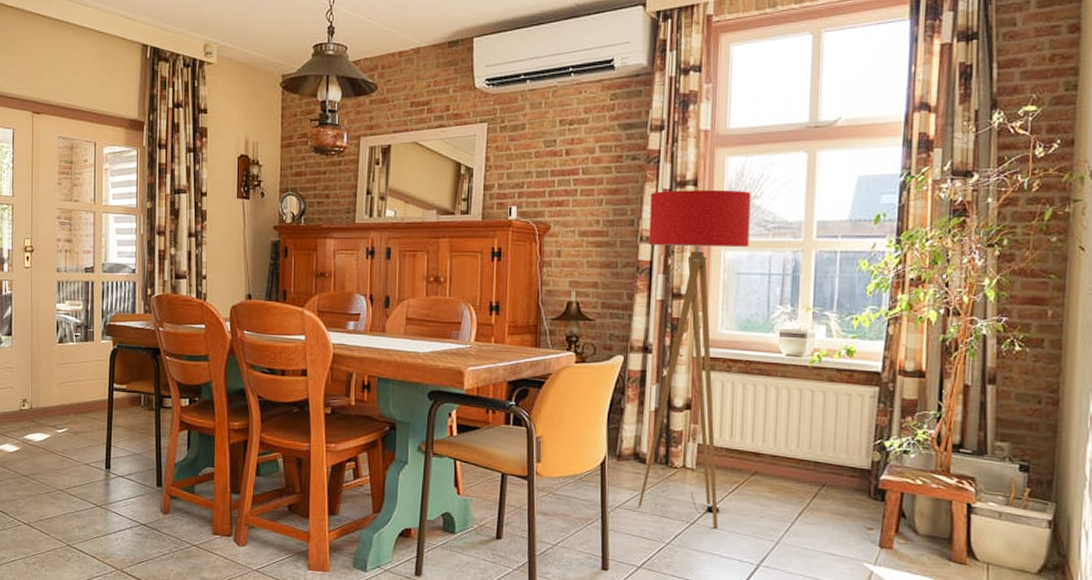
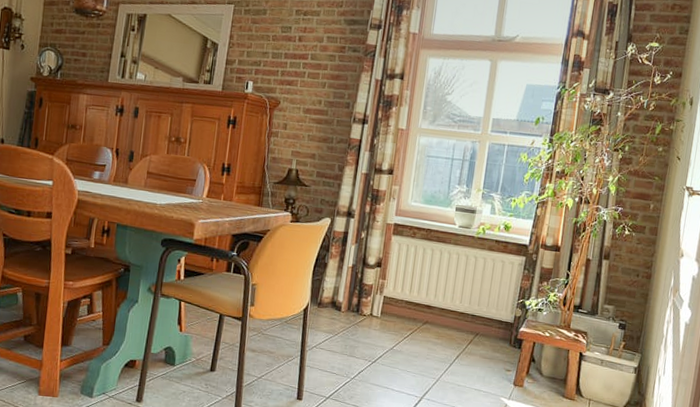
floor lamp: present [638,190,751,529] -> none [331,80,445,367]

